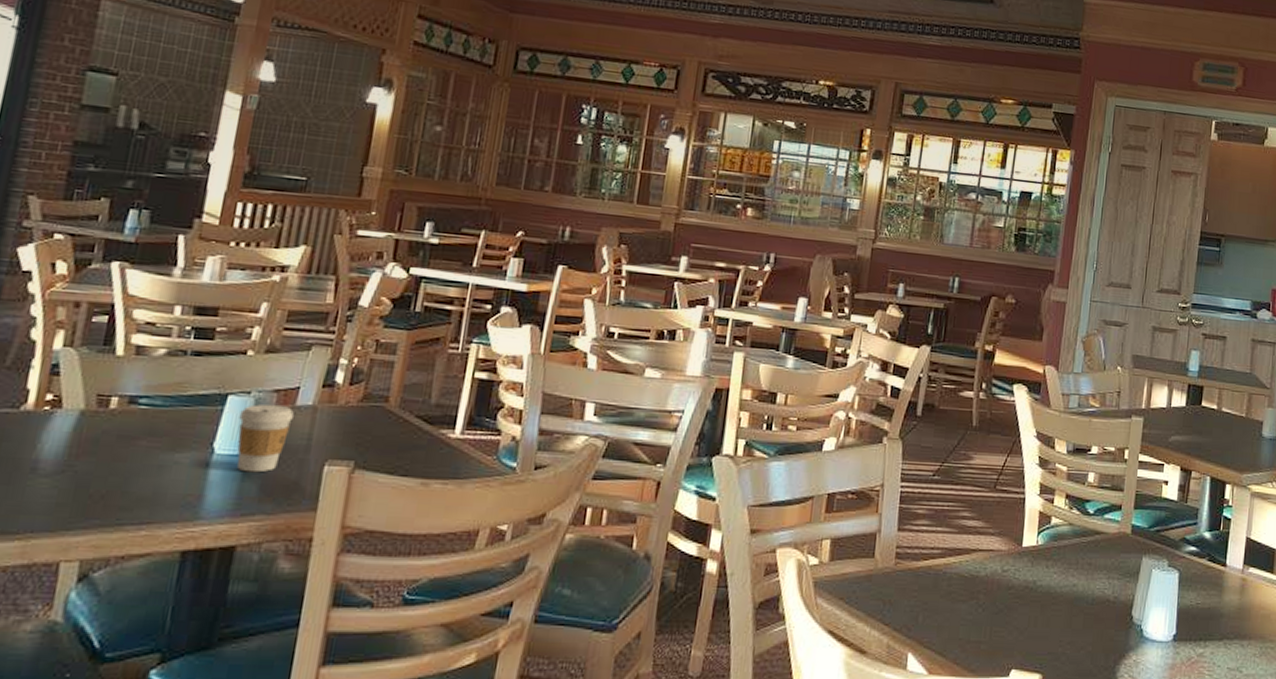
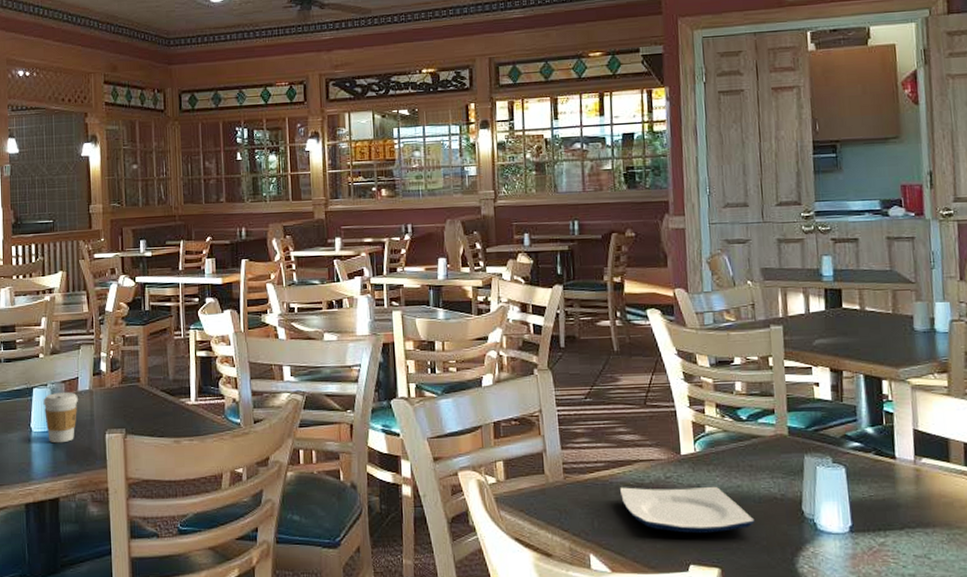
plate: none [951,578,1084,635] -> present [619,486,755,534]

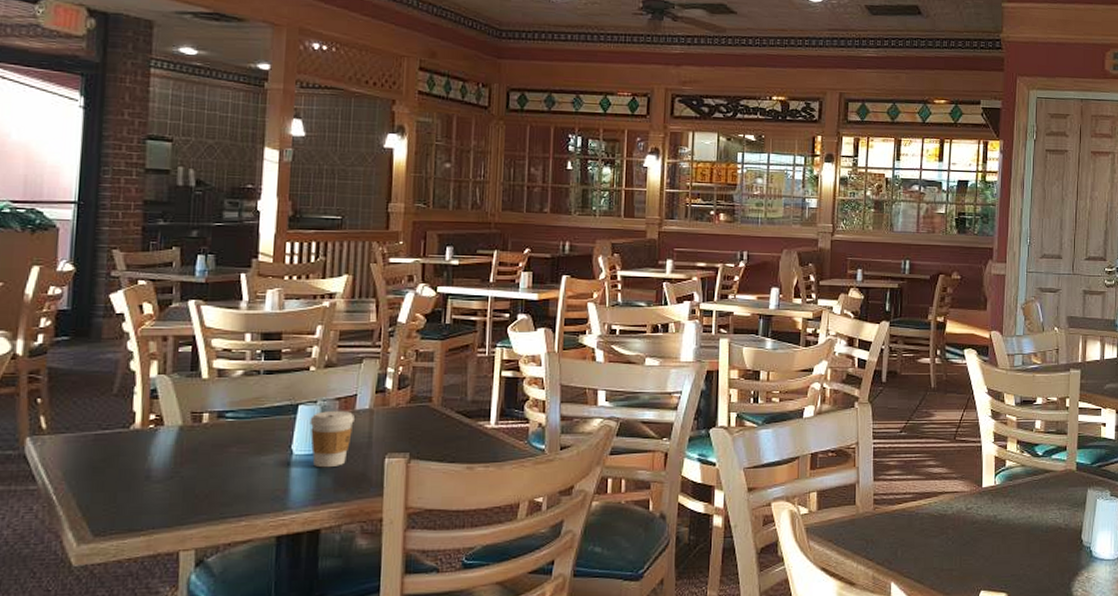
plate: present [619,486,755,534] -> none [923,517,1041,562]

